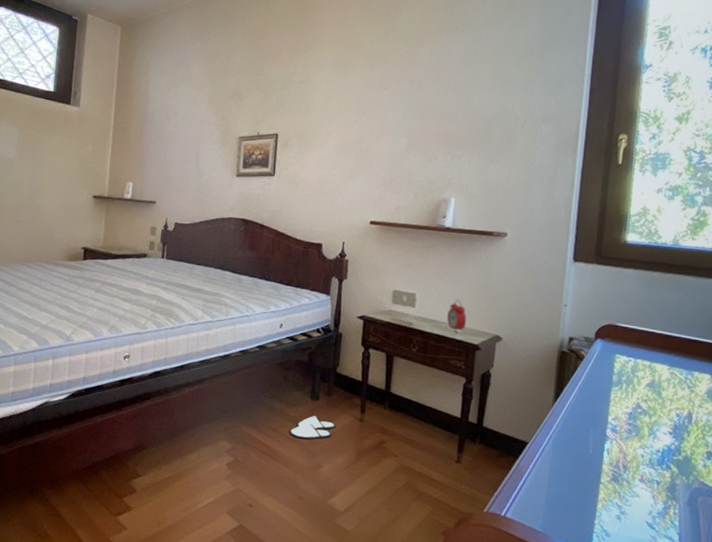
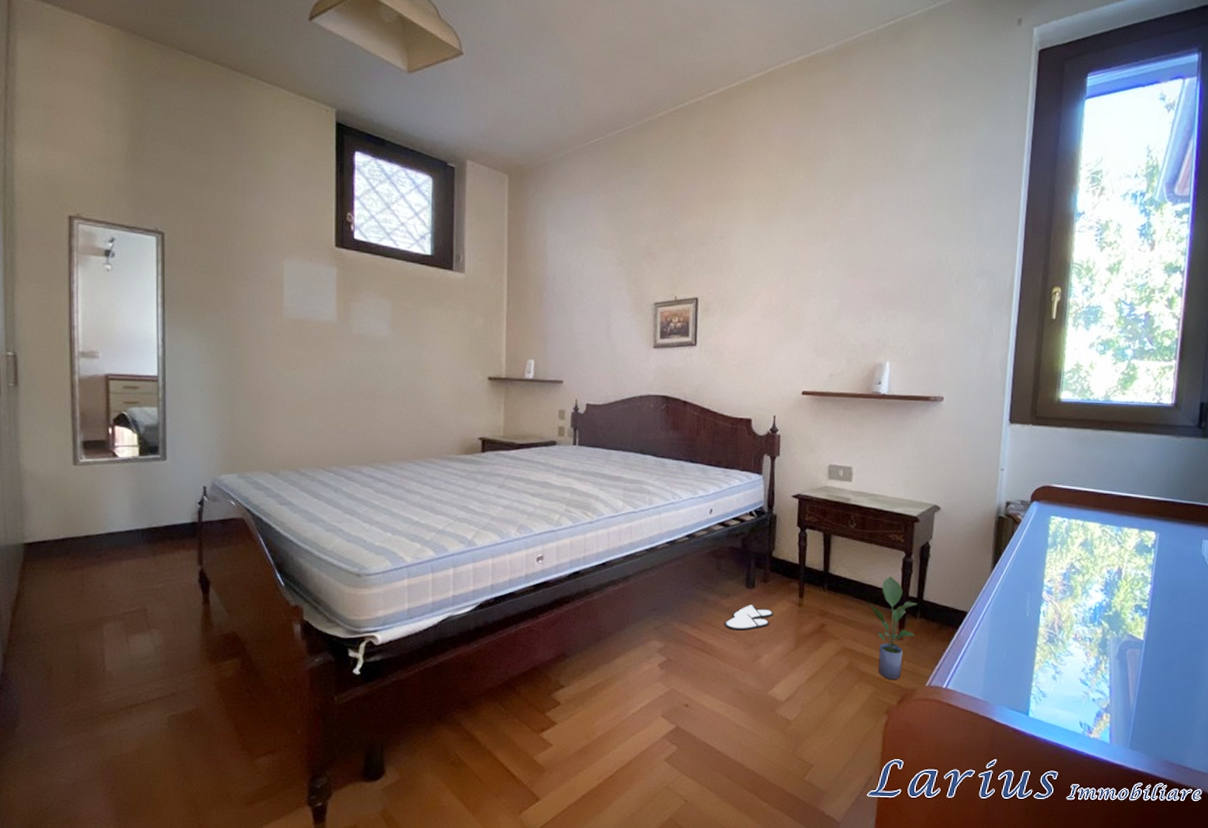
potted plant: none [428,400,477,503] -> present [868,576,917,680]
alarm clock: present [447,299,467,333] -> none [885,470,905,505]

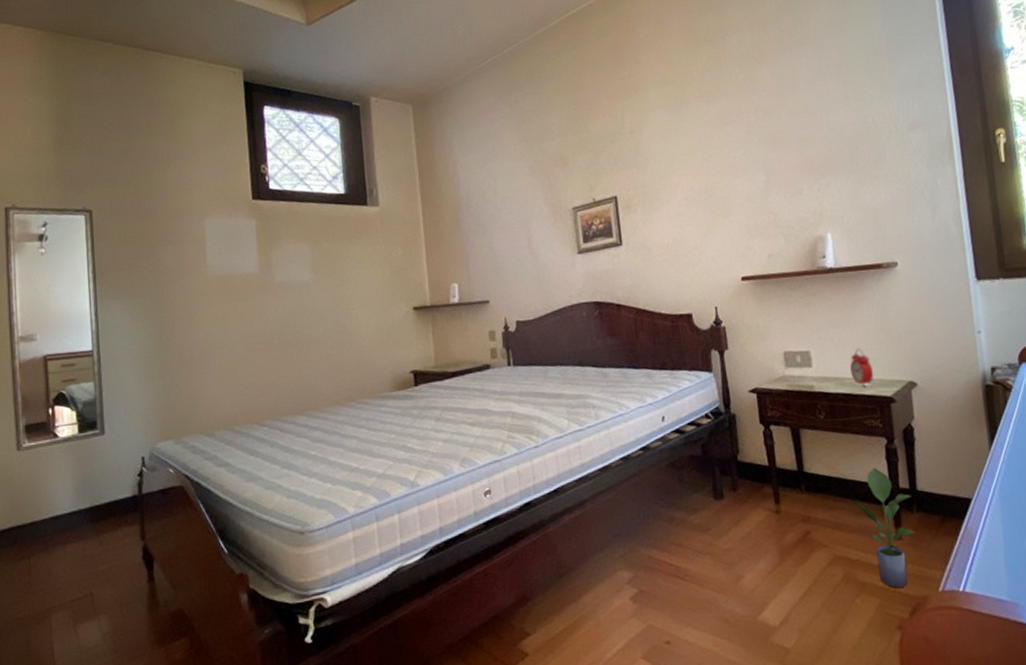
slippers: present [724,604,773,631] -> none [696,517,749,550]
alarm clock: none [885,470,905,505] -> present [850,348,874,387]

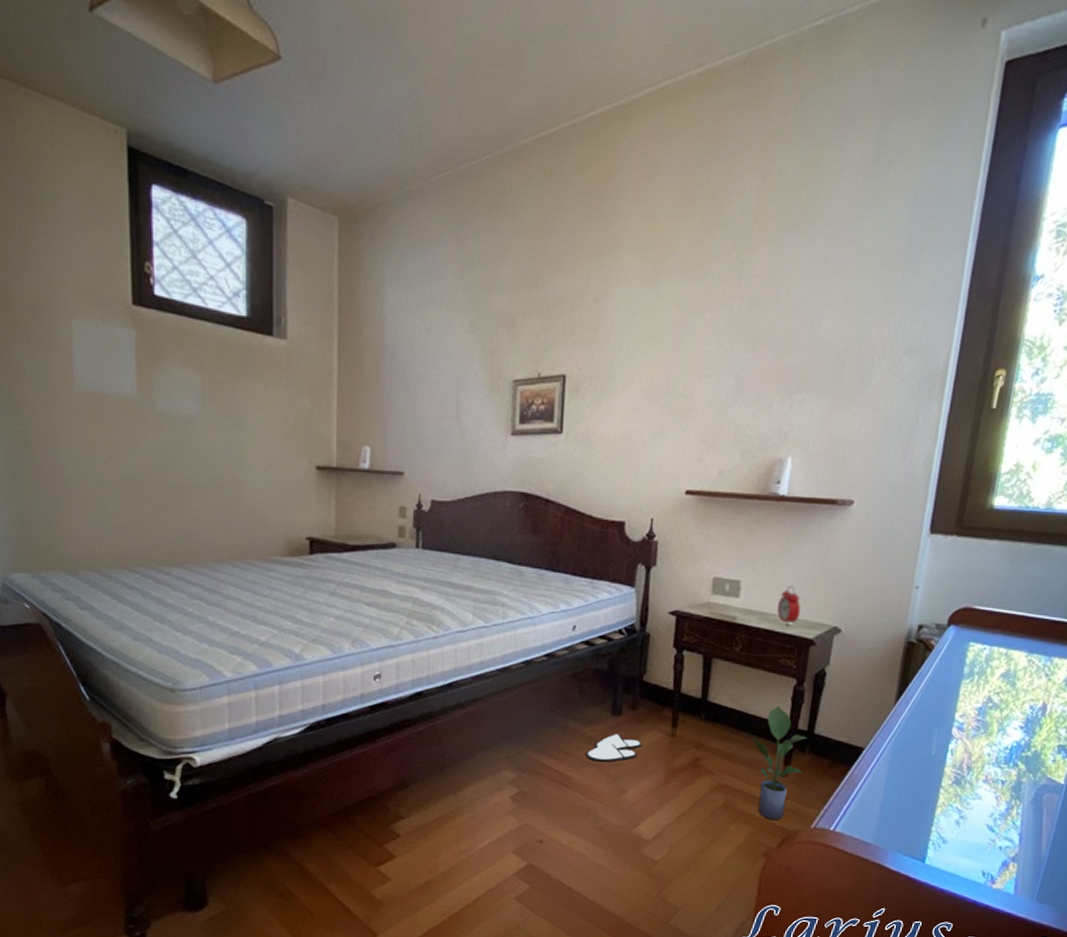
slippers: none [696,517,749,550] -> present [586,733,641,762]

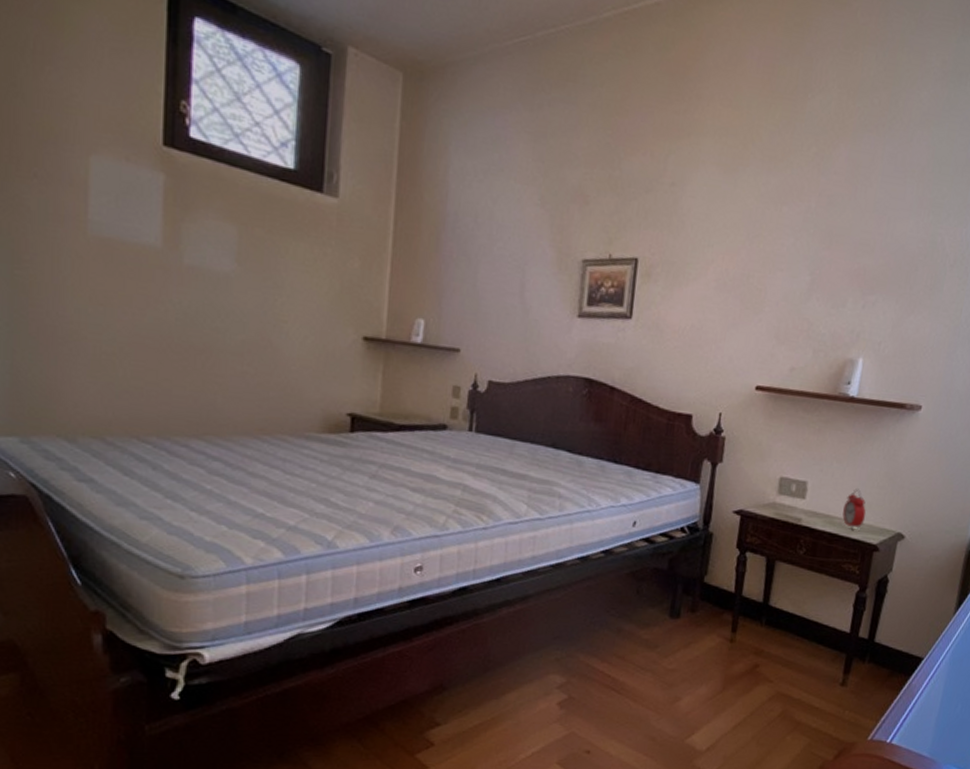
slippers: present [586,733,641,762] -> none [640,636,699,668]
potted plant: present [751,706,807,821] -> none [811,612,867,732]

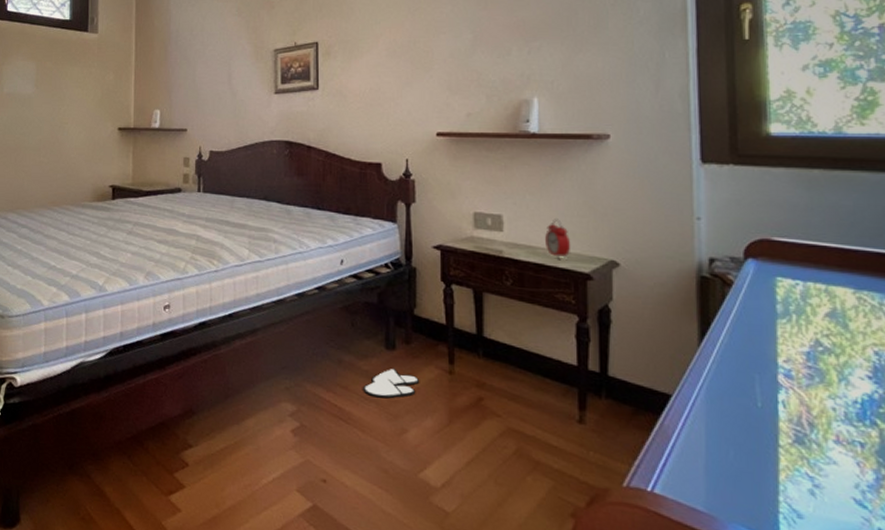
slippers: none [640,636,699,668] -> present [363,368,419,399]

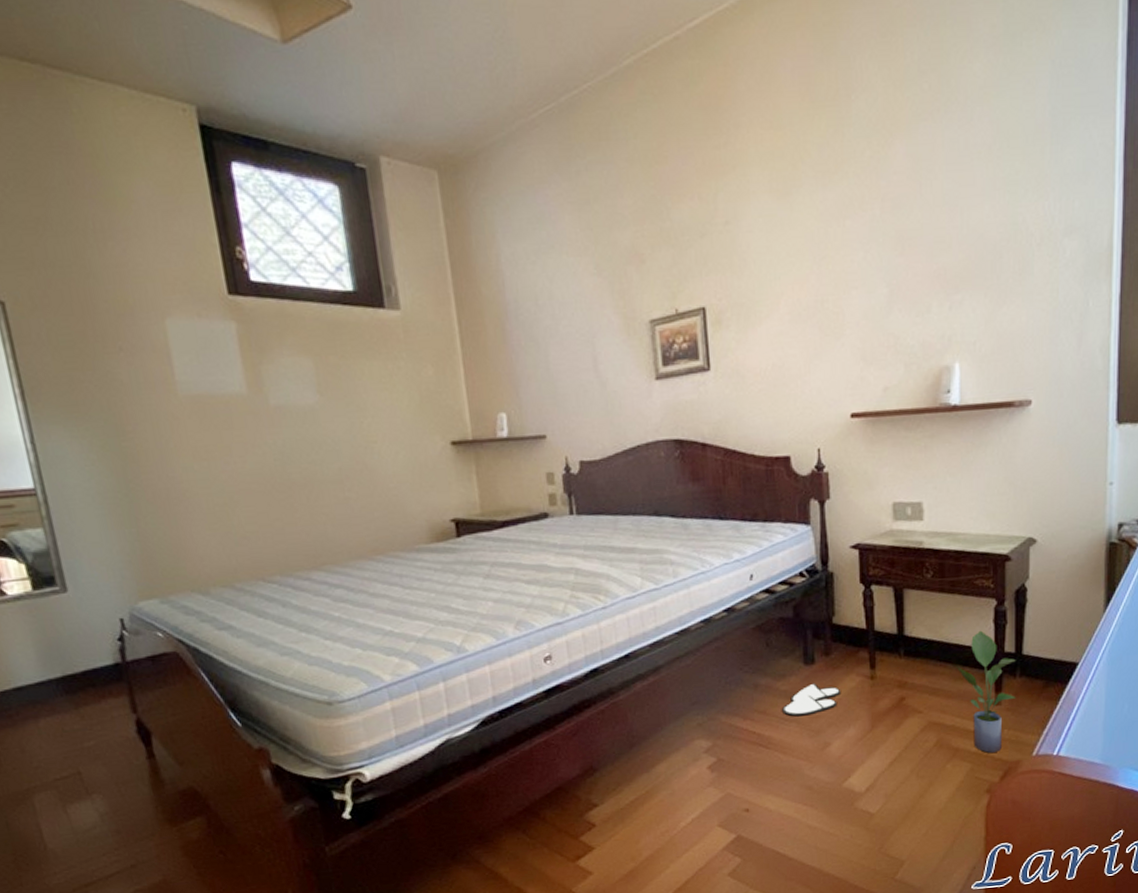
potted plant: none [536,344,602,475] -> present [956,630,1016,754]
alarm clock: present [545,219,571,259] -> none [966,500,991,543]

